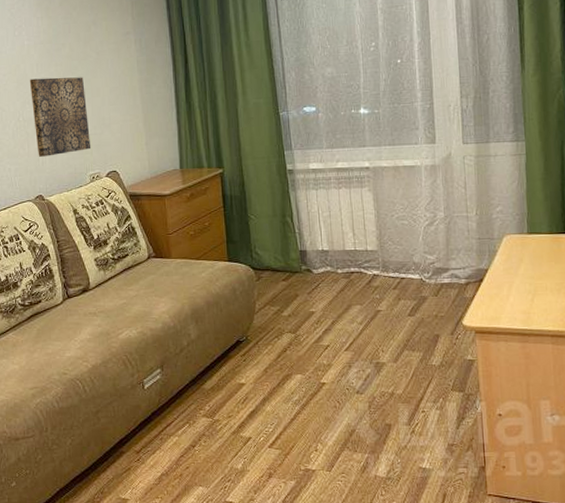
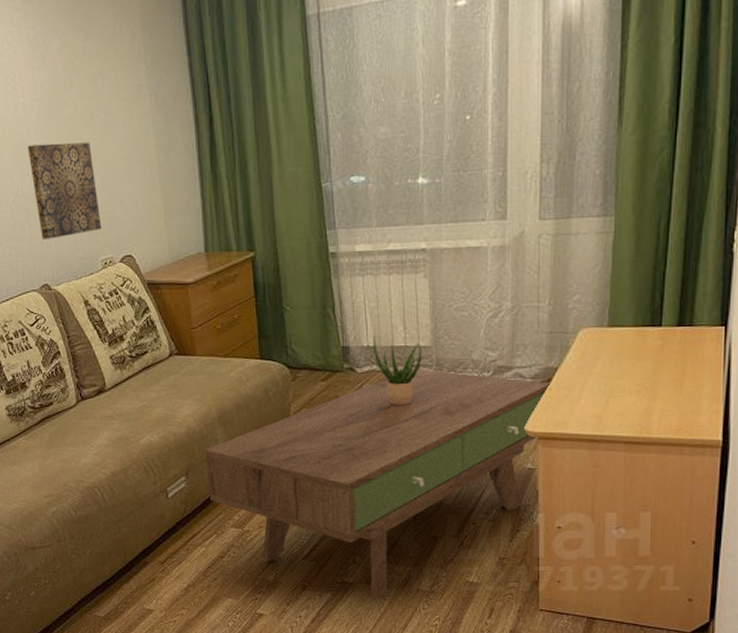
coffee table: none [178,269,483,486] -> present [204,368,551,599]
potted plant: none [327,241,370,303] -> present [374,335,422,406]

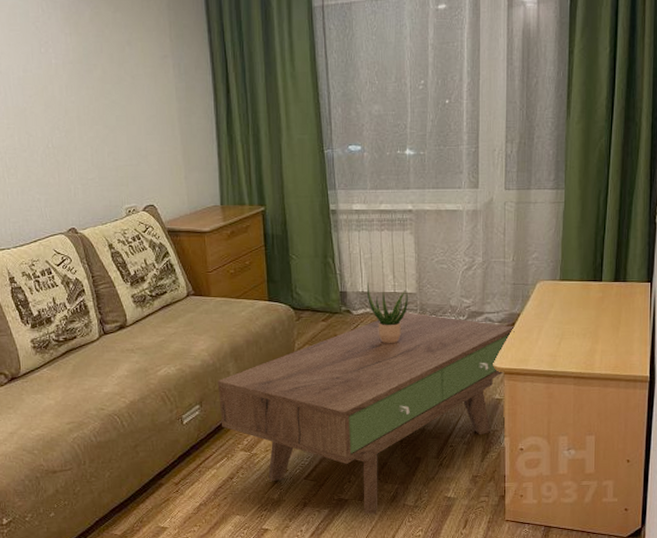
wall art: present [27,142,102,239] -> none [58,101,127,187]

